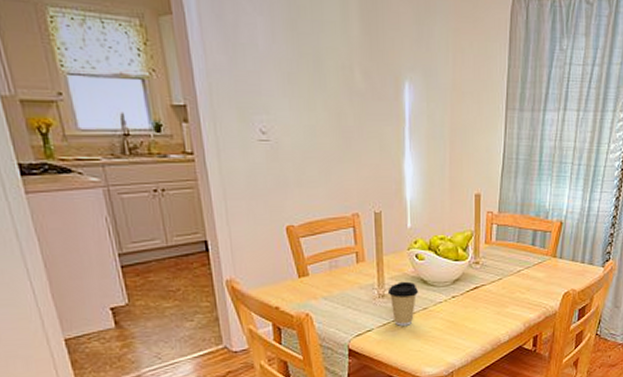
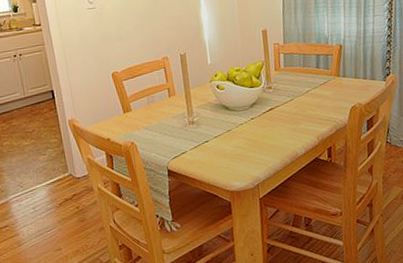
coffee cup: present [387,281,419,326] -> none [196,108,223,147]

